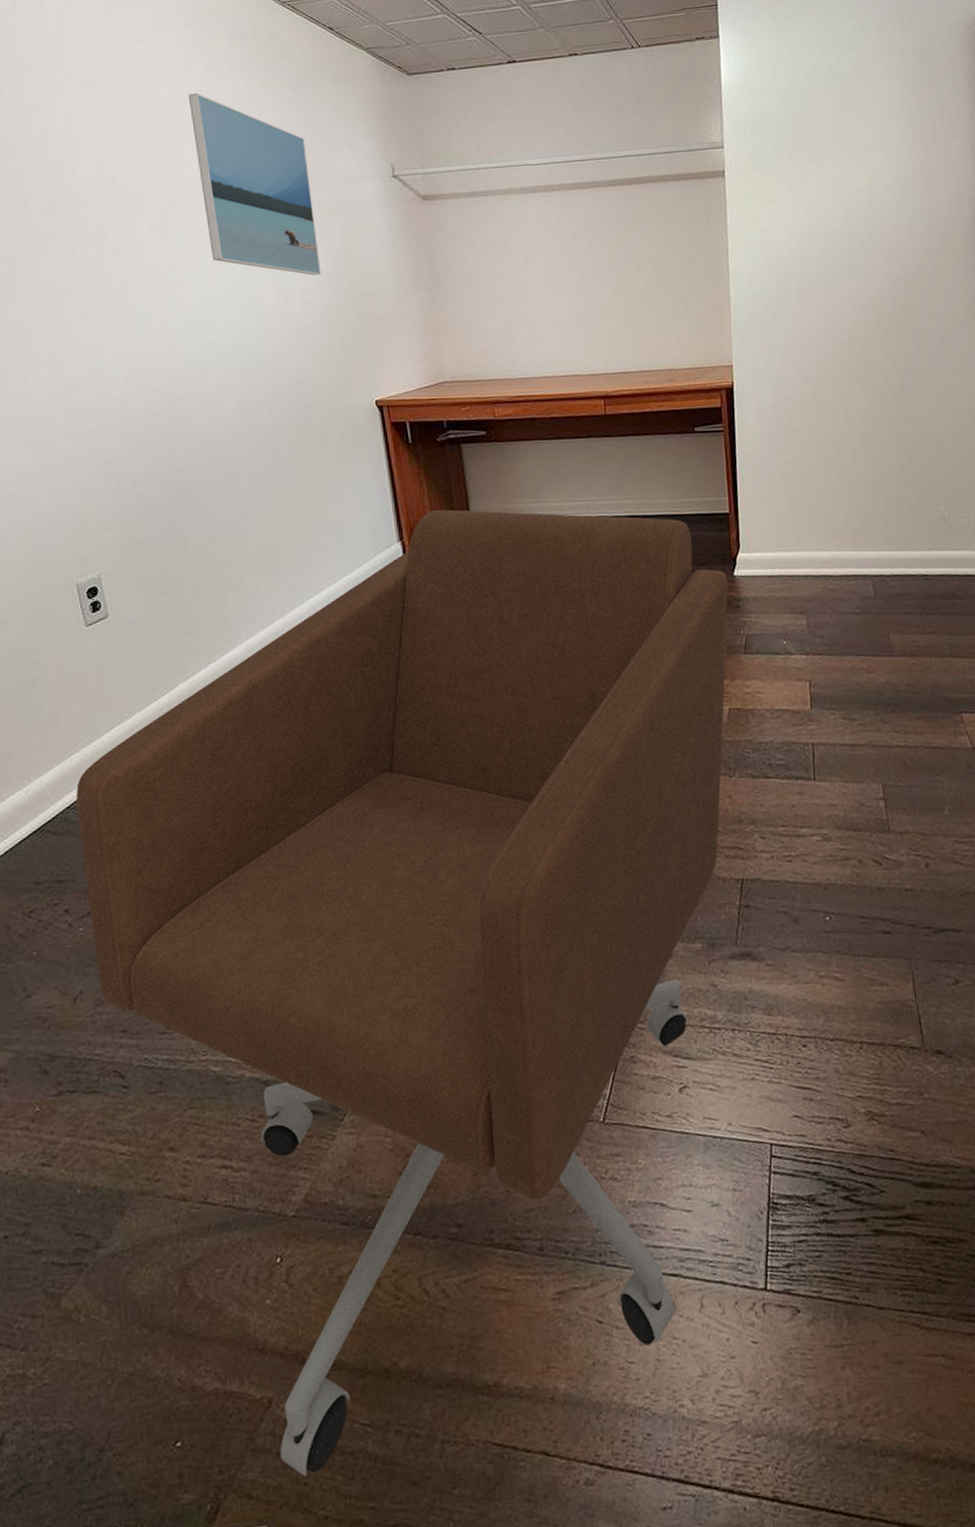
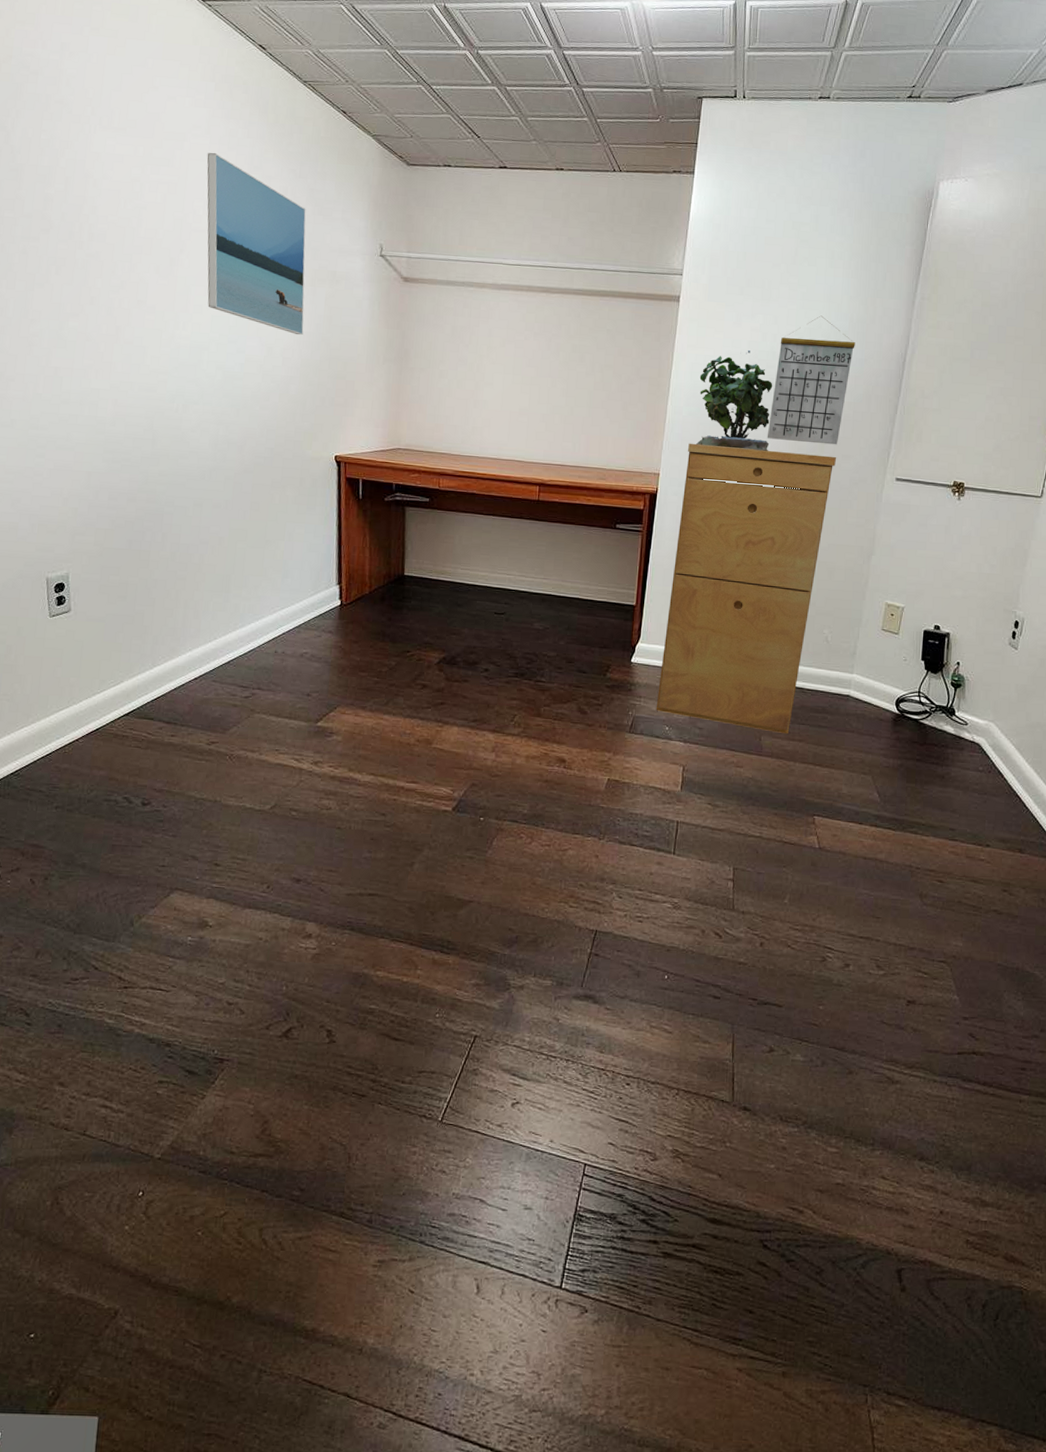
office chair: present [76,509,729,1477] -> none [18,562,625,1381]
filing cabinet: none [758,317,922,629] -> present [656,443,837,735]
potted plant: none [759,217,847,328] -> present [695,350,773,451]
calendar: none [840,168,922,310] -> present [767,315,855,445]

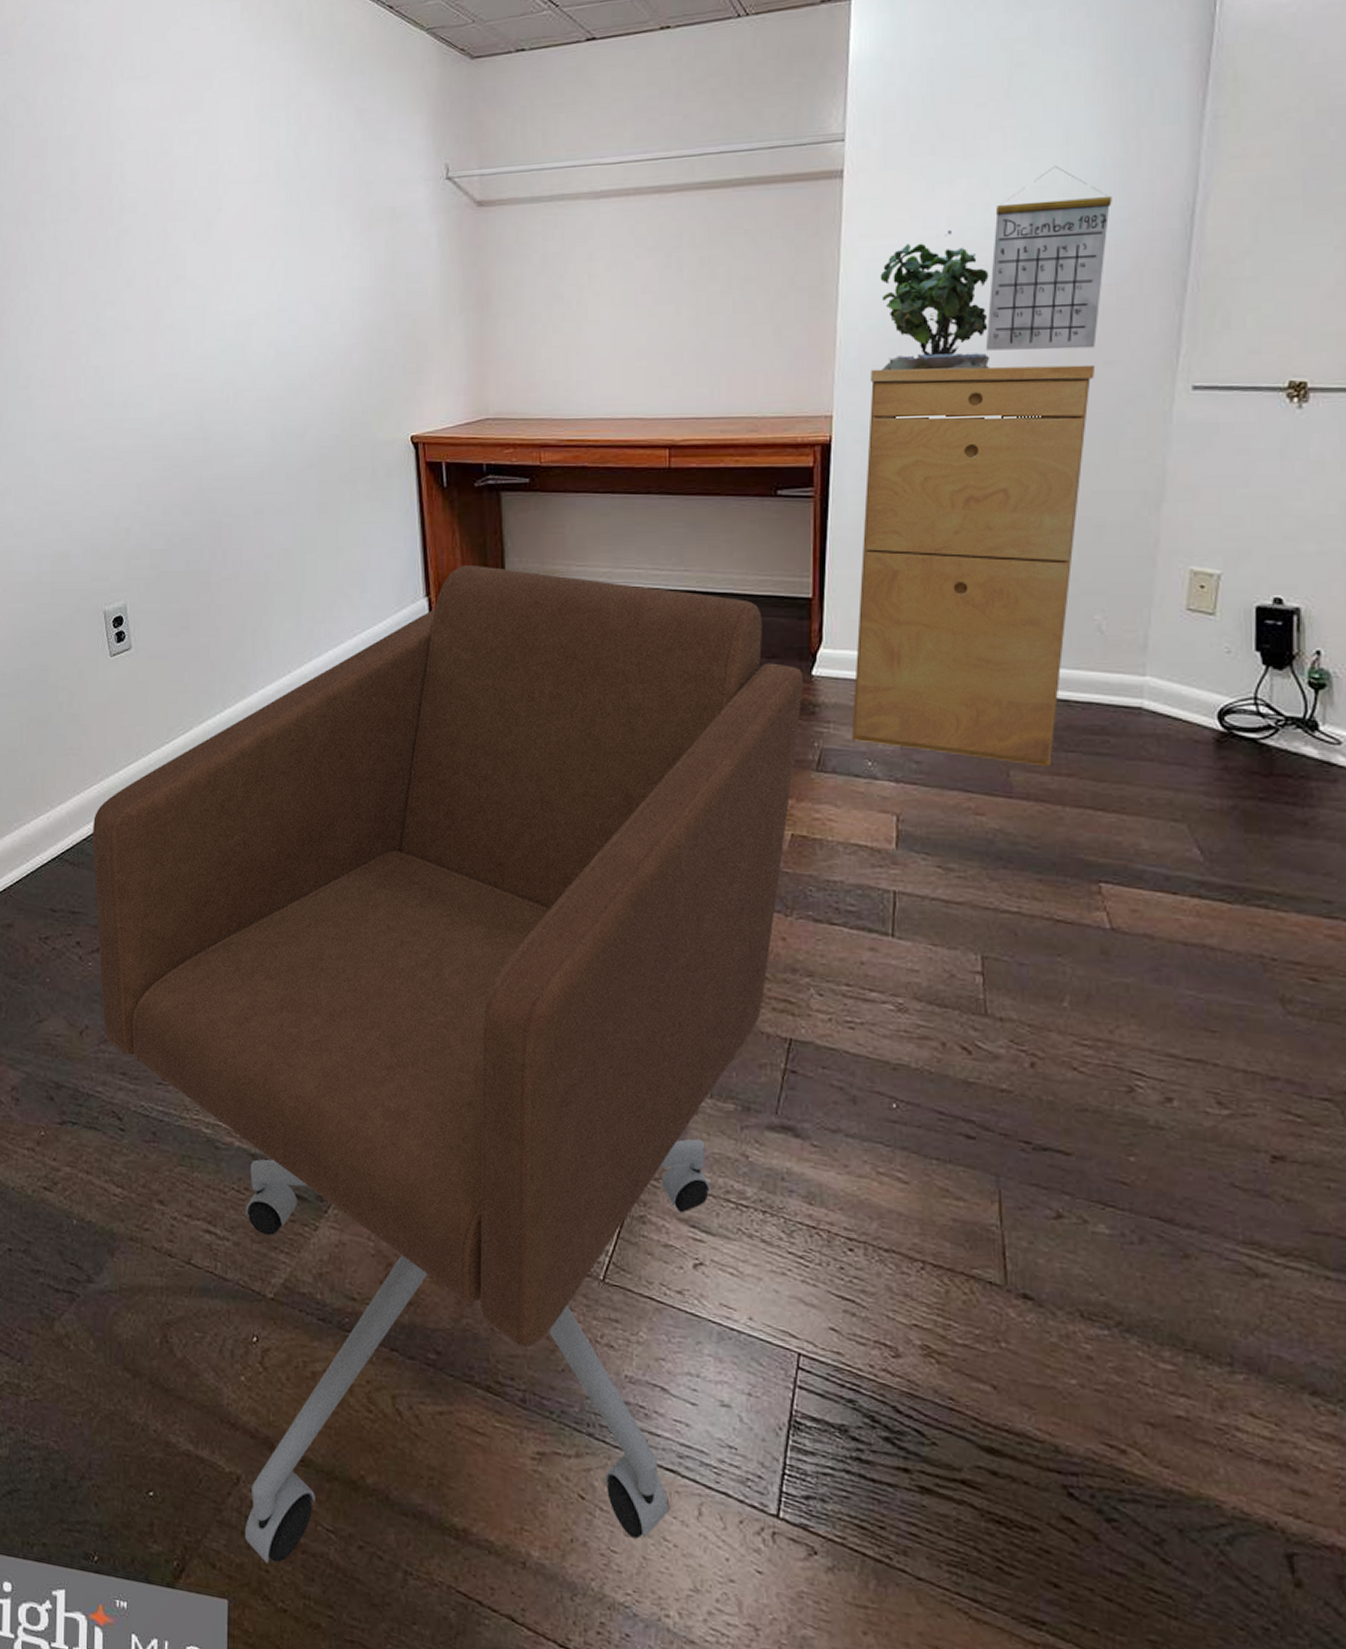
office chair: none [18,562,625,1381] -> present [93,566,804,1564]
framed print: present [207,152,306,335] -> none [238,85,363,291]

